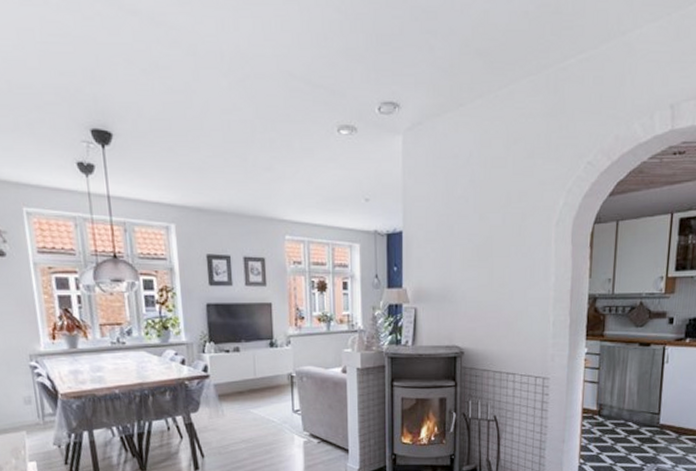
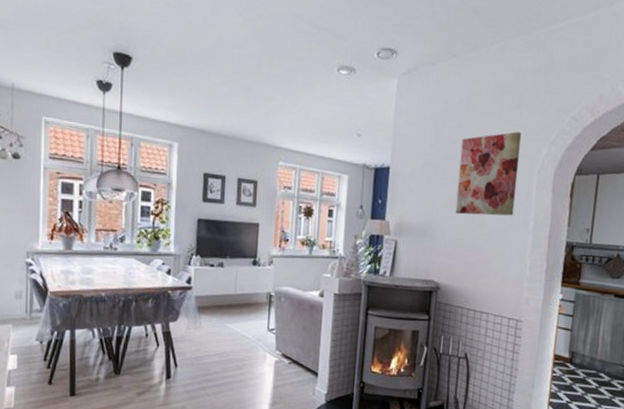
wall art: none [474,183,537,275] -> present [455,132,522,216]

